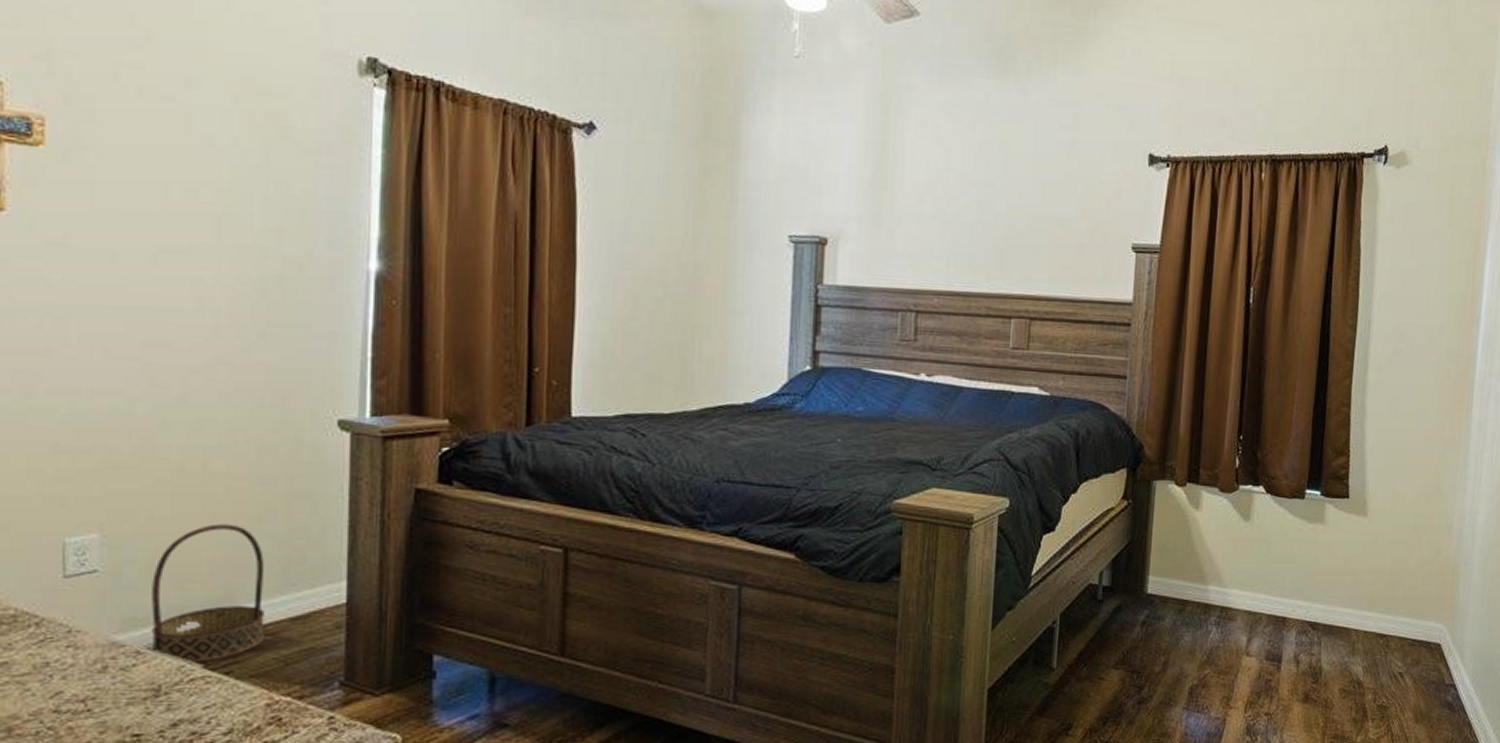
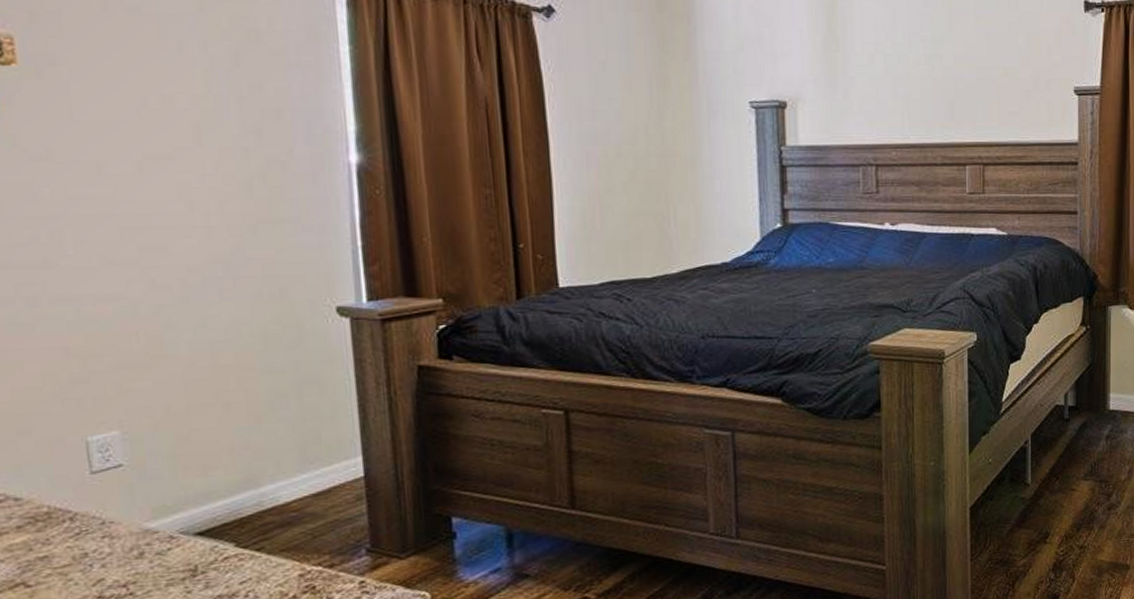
basket: present [151,524,265,663] -> none [176,411,290,543]

